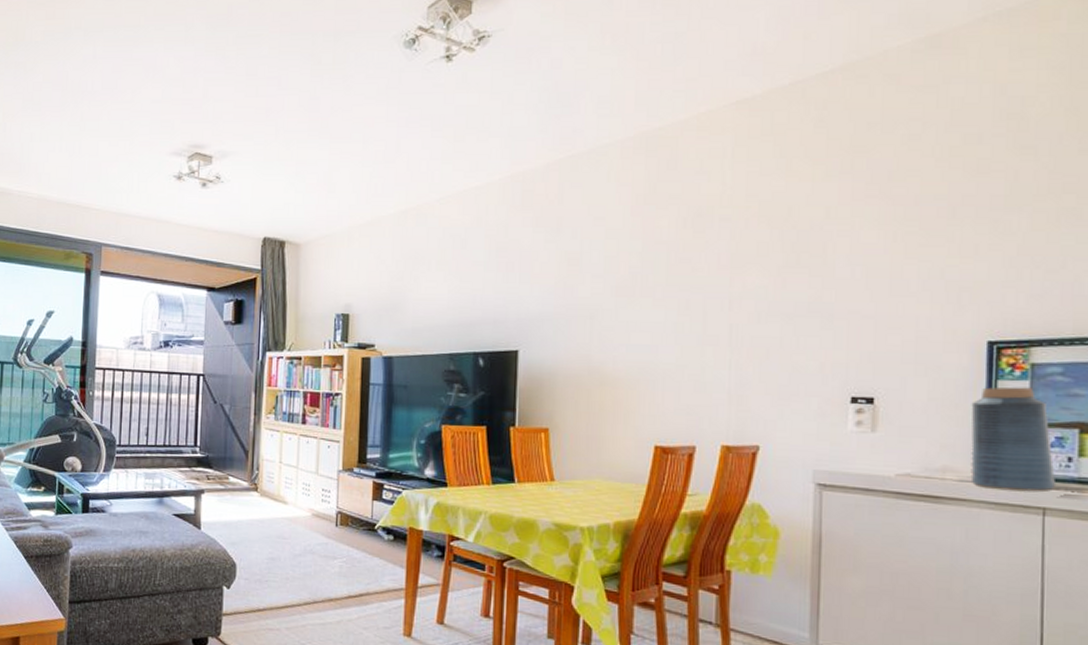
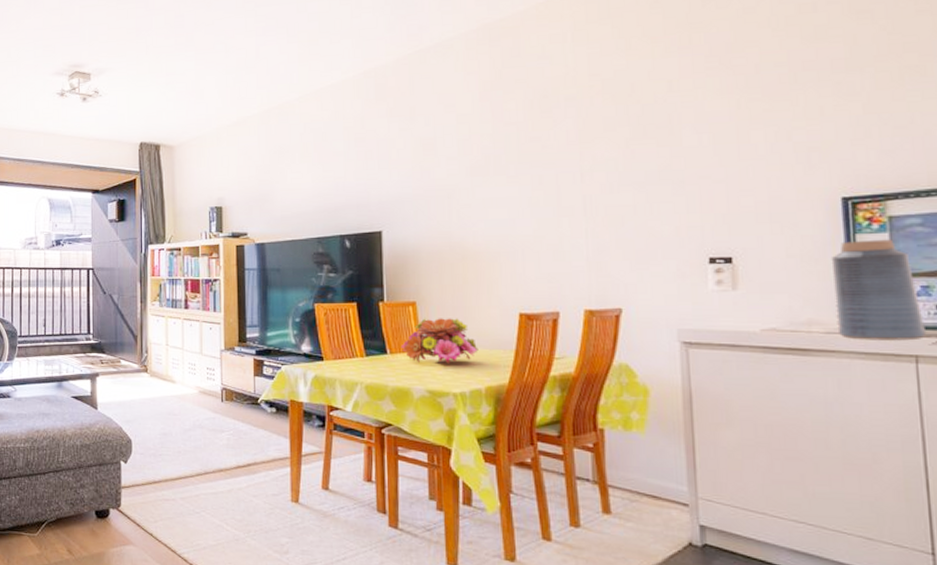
flower bouquet: none [529,446,610,496] -> present [400,318,479,364]

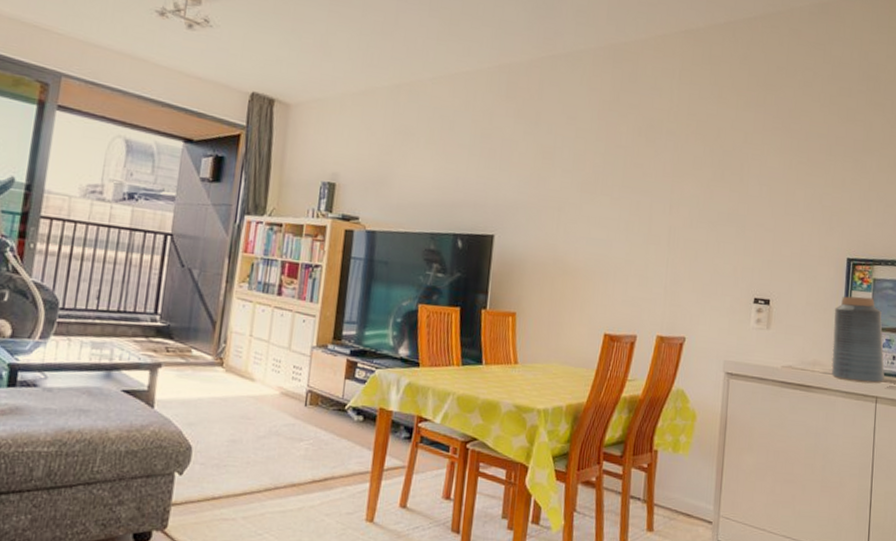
flower bouquet: present [400,318,479,364] -> none [496,330,565,379]

